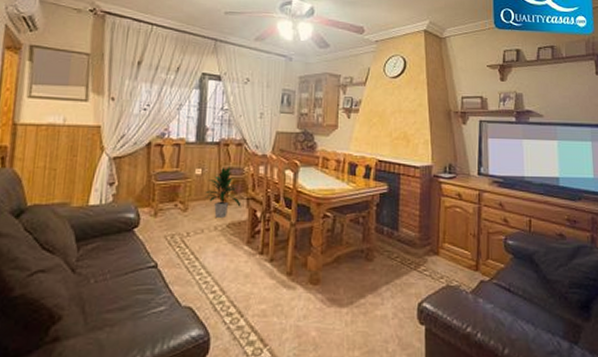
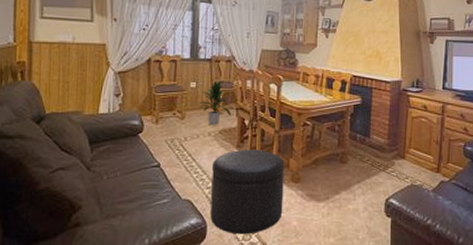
ottoman: none [215,245,302,349] -> present [210,149,285,235]

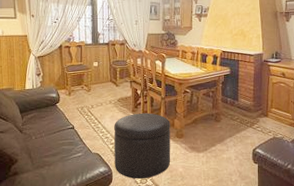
indoor plant: present [199,81,232,125] -> none [101,60,127,95]

